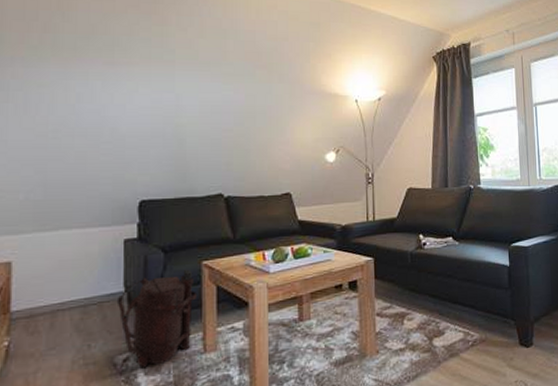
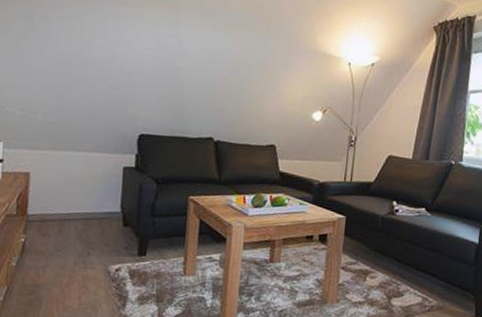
backpack: present [116,269,198,368] -> none [113,201,183,280]

